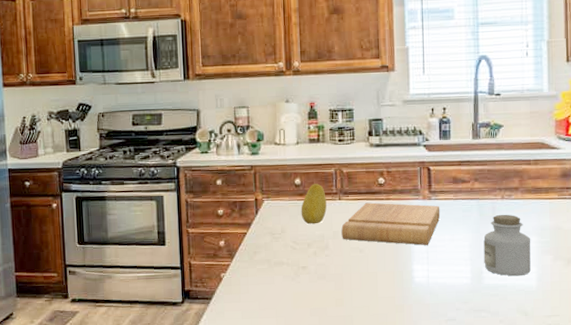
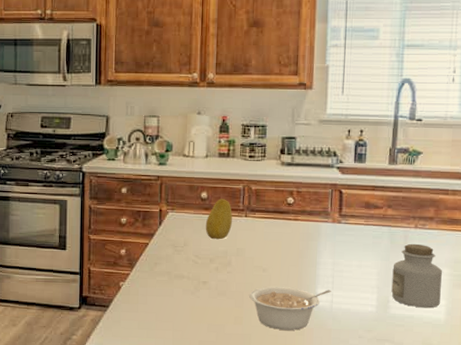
cutting board: present [341,202,441,245] -> none [245,222,350,269]
legume: none [347,265,427,309] -> present [248,286,331,330]

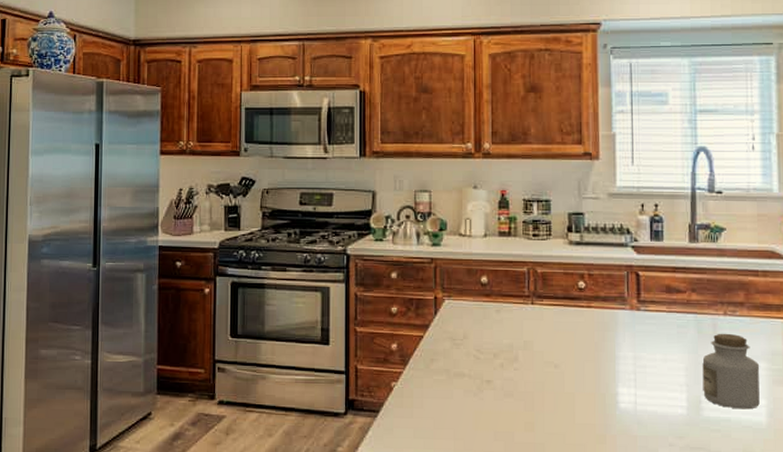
fruit: present [205,199,232,240] -> none [487,283,517,331]
legume: present [248,286,331,330] -> none [539,386,634,438]

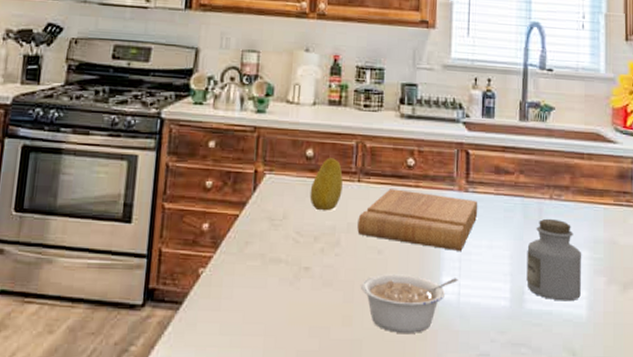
fruit: none [487,283,517,331] -> present [309,158,343,211]
cutting board: none [533,310,651,364] -> present [357,189,478,251]
legume: none [539,386,634,438] -> present [360,274,458,333]

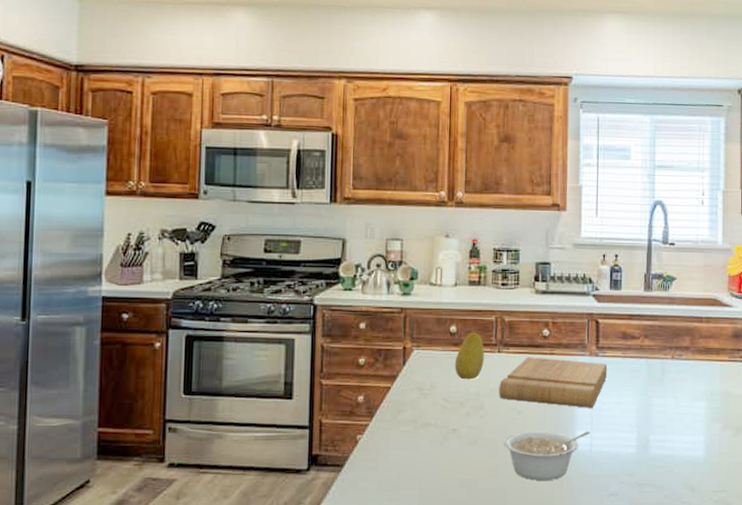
jar: present [526,218,582,302] -> none [651,376,700,446]

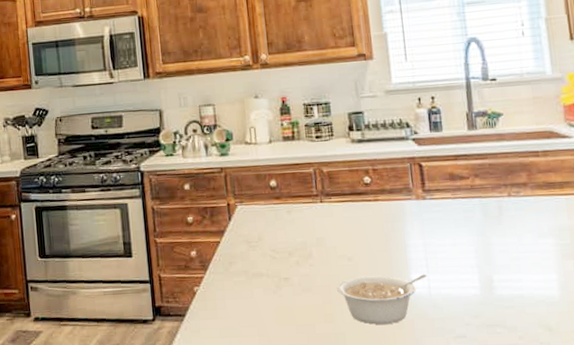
fruit: present [454,332,484,380] -> none [278,185,308,231]
cutting board: present [499,357,608,408] -> none [325,204,438,252]

